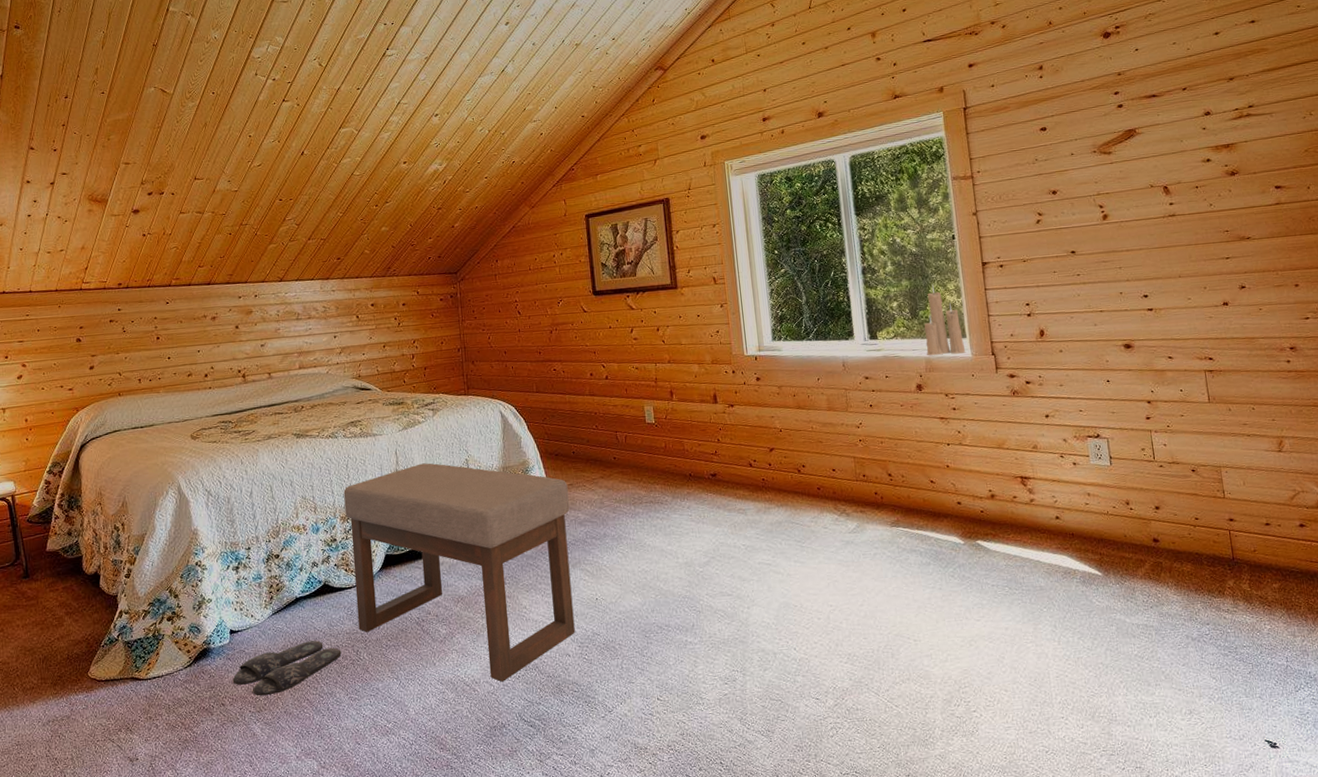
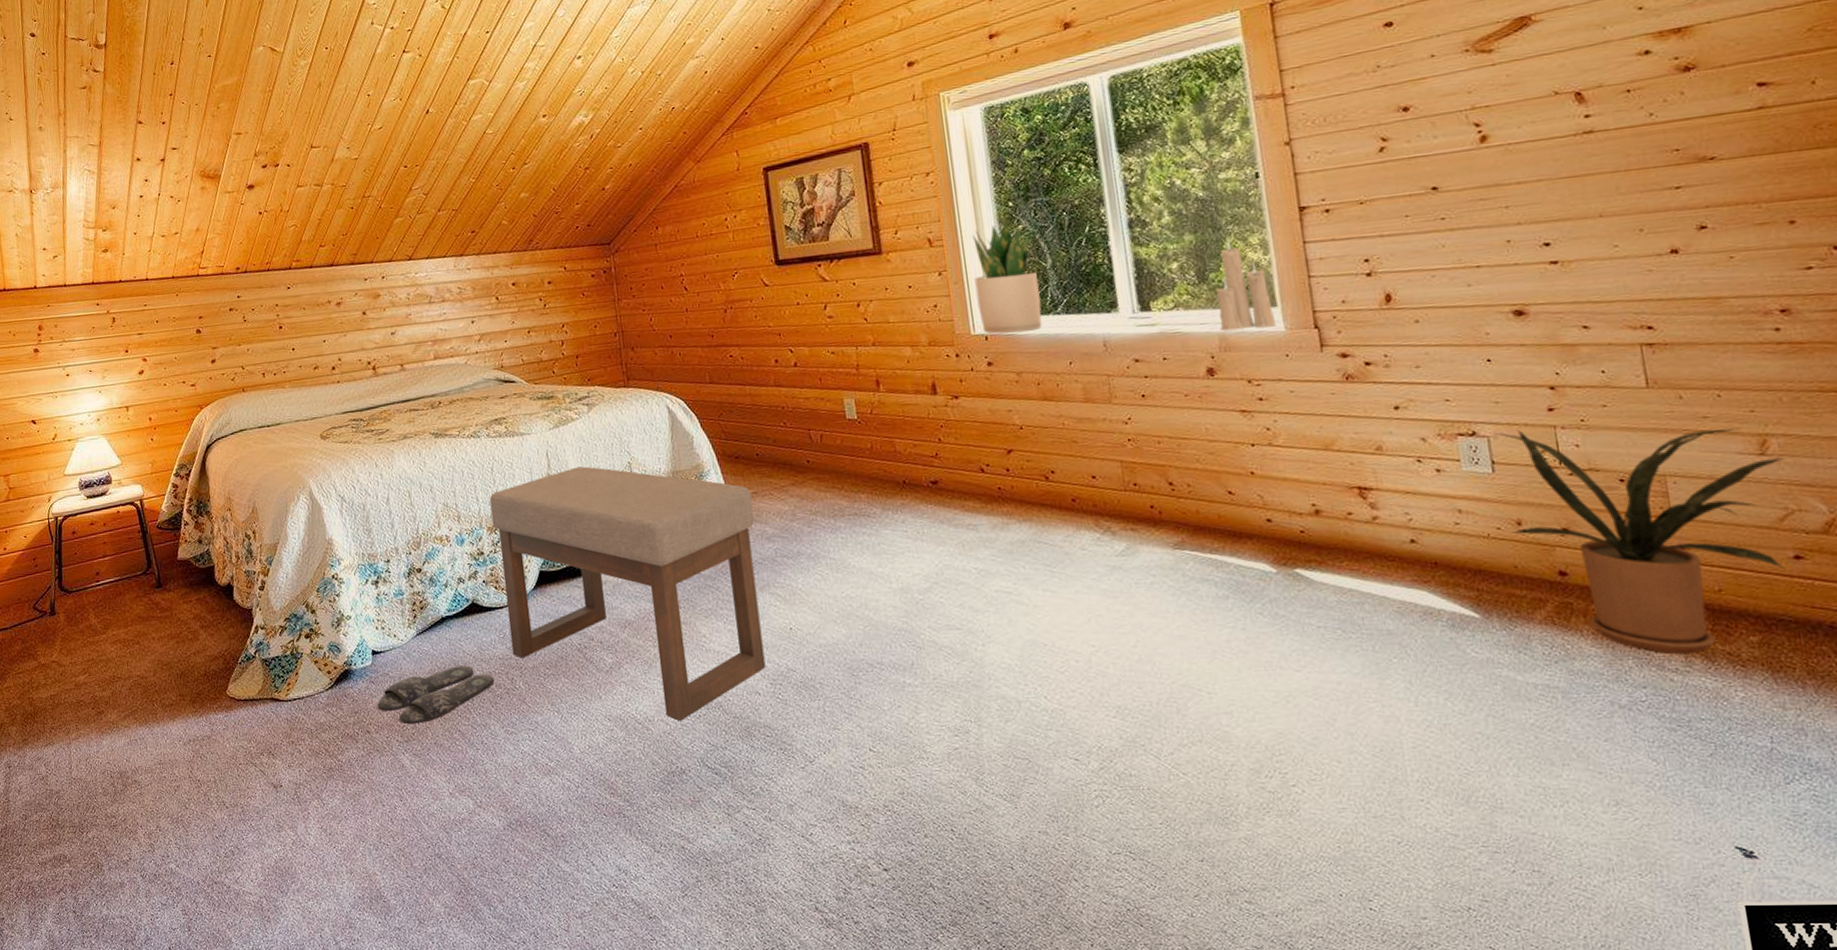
planter: none [747,263,798,355] -> present [973,218,1042,334]
house plant: none [1111,432,1294,598] -> present [1493,427,1786,653]

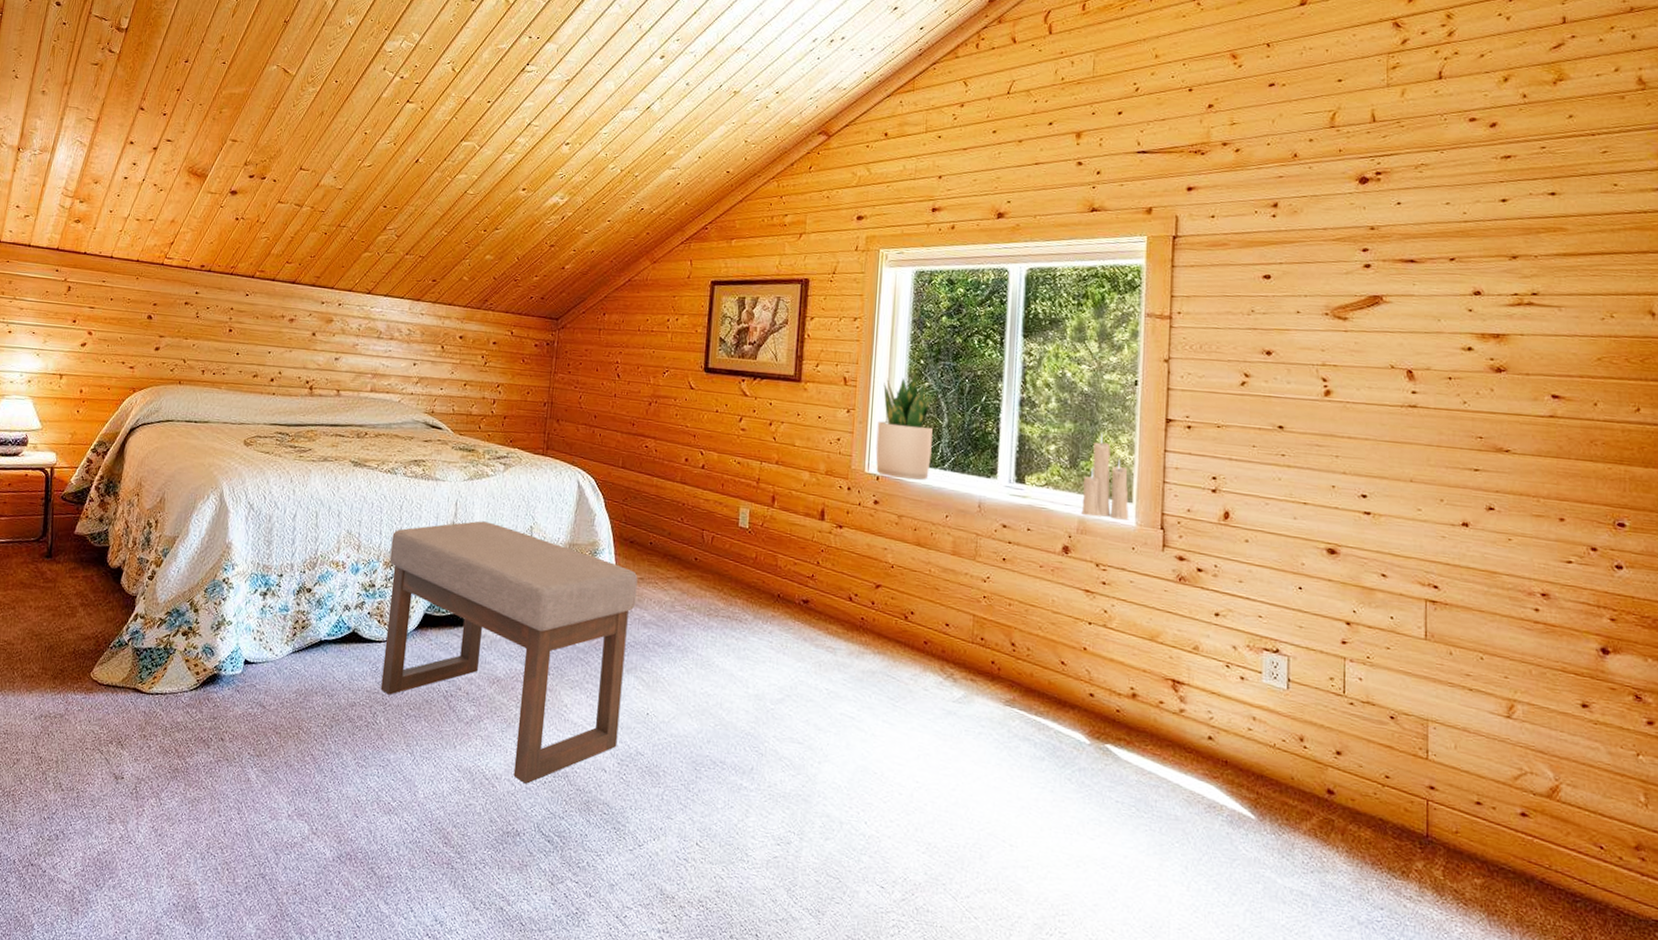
slippers: present [378,665,495,724] -> none [238,690,358,740]
house plant: present [1493,427,1786,653] -> none [1293,653,1527,885]

